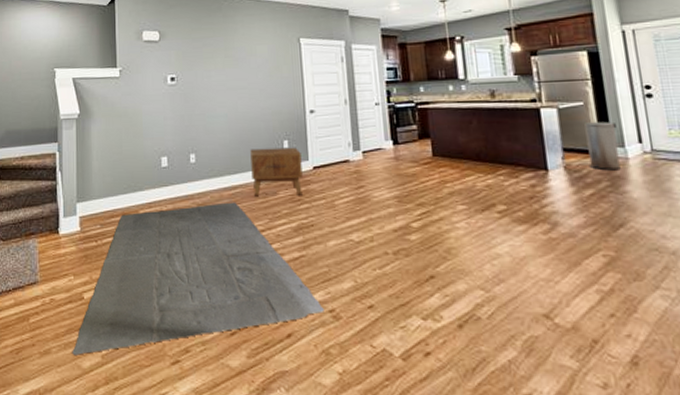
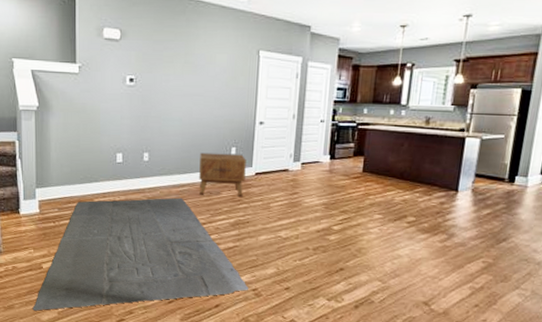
pedal bin: present [584,122,621,171] -> none [493,153,526,196]

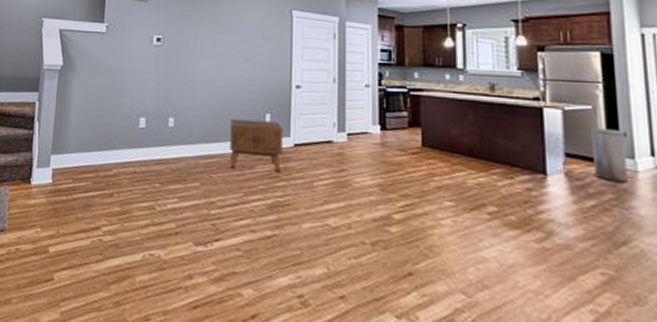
area rug: present [32,197,248,311] -> none [31,170,292,309]
pedal bin: none [493,153,526,196] -> present [591,128,628,183]

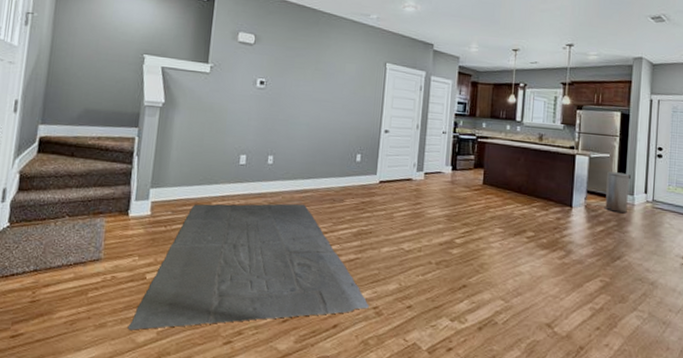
area rug: none [31,170,292,309] -> present [128,203,369,330]
side table: present [230,119,283,173] -> none [323,158,371,205]

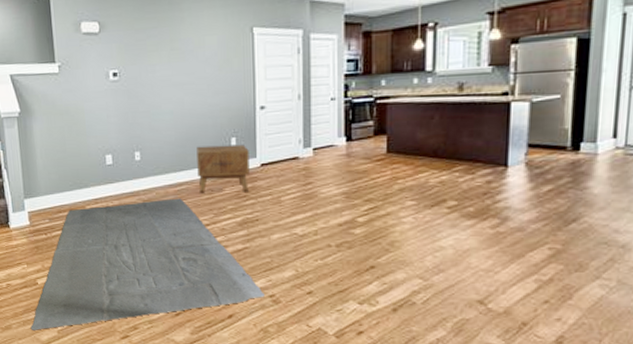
side table: none [323,158,371,205] -> present [196,144,250,193]
pedal bin: present [604,171,631,214] -> none [552,116,592,167]

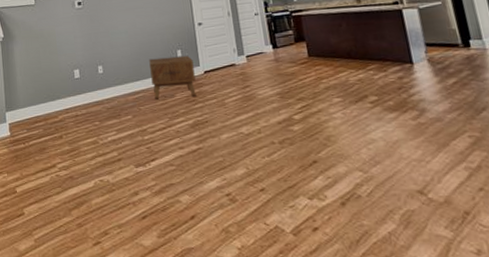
area rug: present [30,198,265,330] -> none [9,105,222,240]

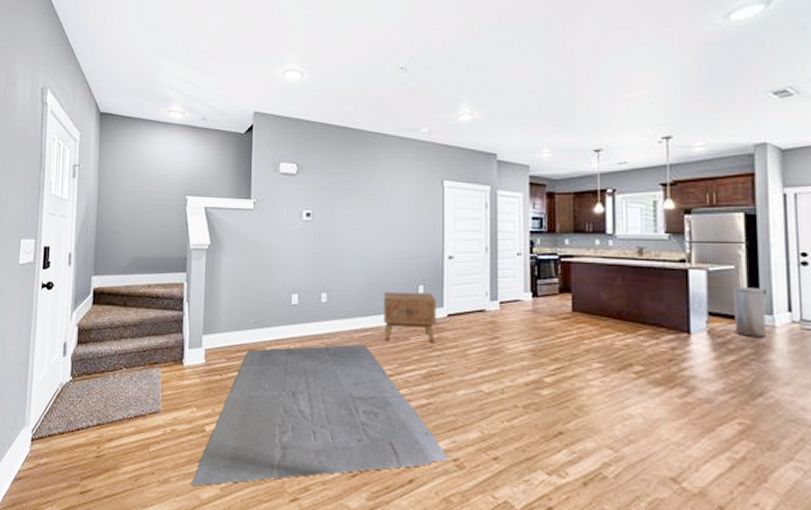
area rug: none [9,105,222,240] -> present [191,344,448,486]
pedal bin: none [443,17,480,61] -> present [733,287,766,338]

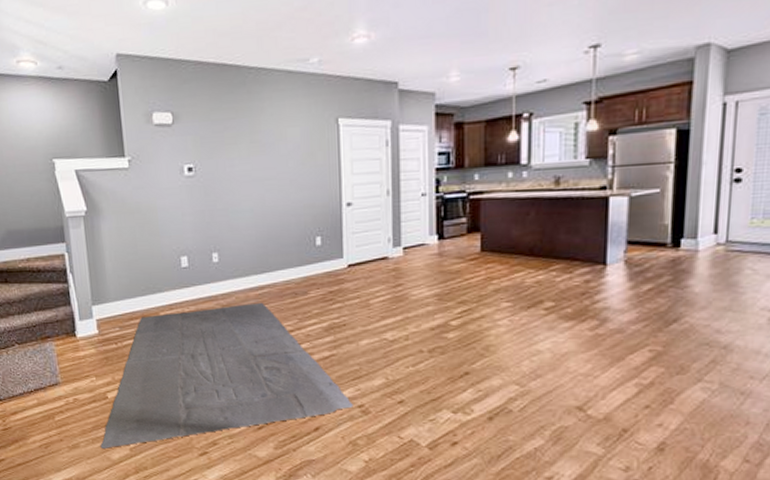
side table: present [384,292,436,343] -> none [279,244,336,297]
pedal bin: present [733,287,766,338] -> none [652,210,692,264]

